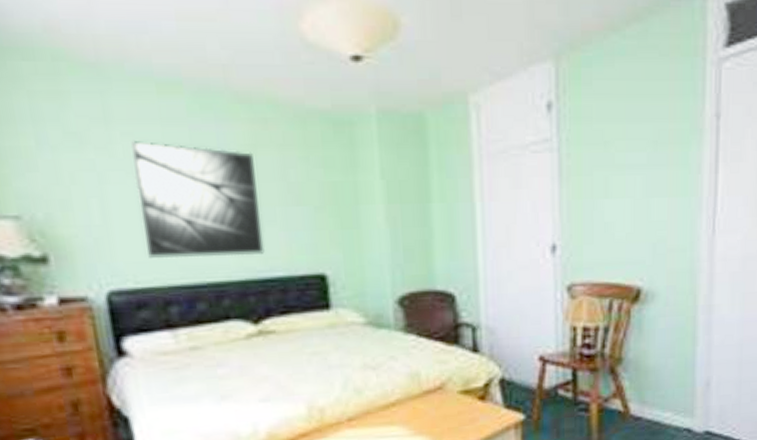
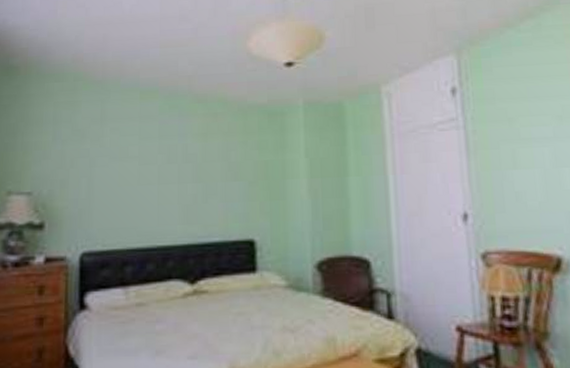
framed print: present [131,140,265,258] -> none [115,133,205,225]

